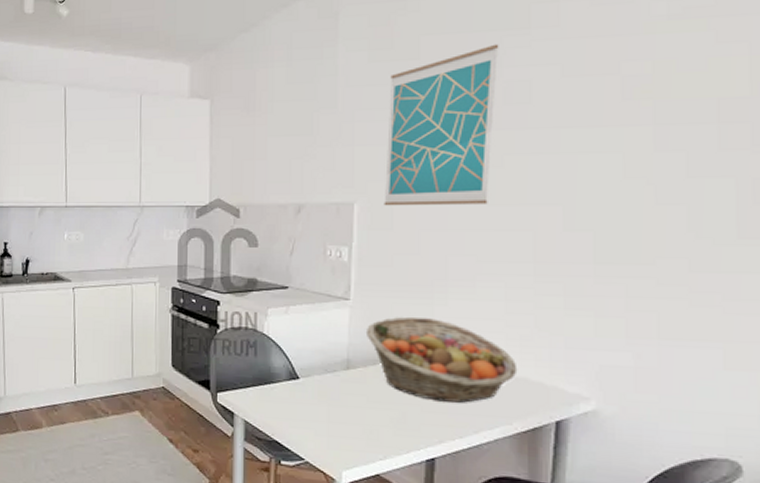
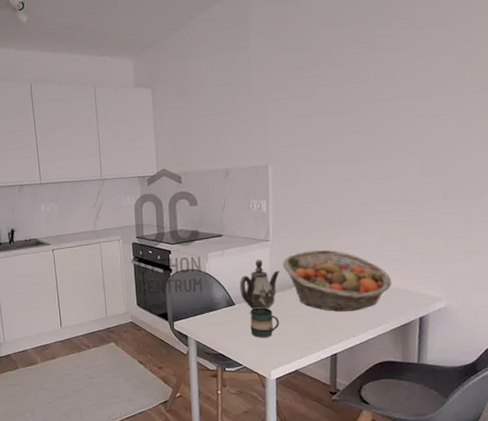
teapot: none [307,323,362,394] -> present [240,259,280,315]
mug: none [317,385,357,427] -> present [250,307,279,339]
wall art: present [384,44,499,206] -> none [290,33,370,167]

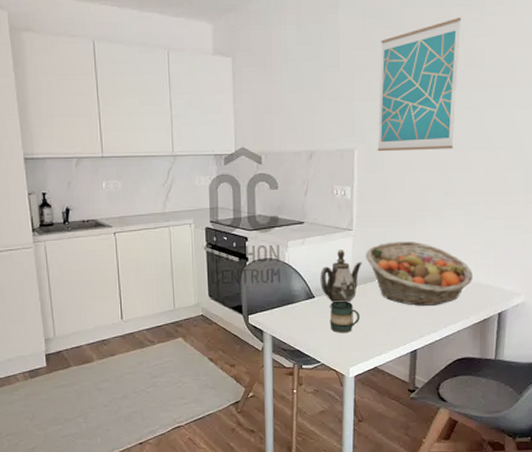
wall art: none [290,33,370,167] -> present [377,17,462,152]

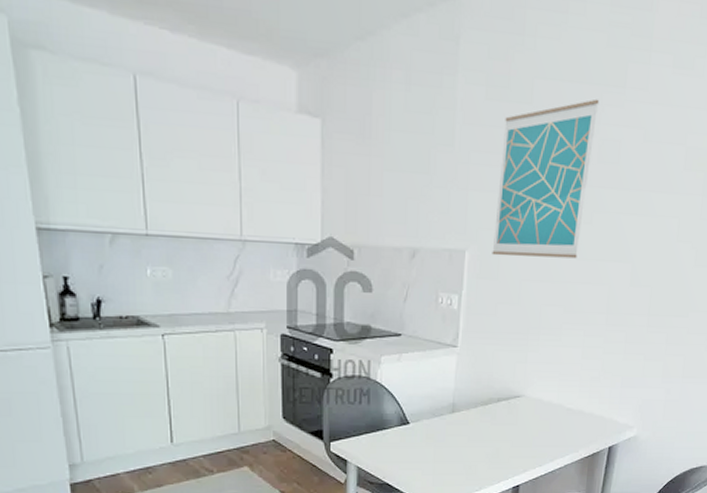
teapot: present [320,250,362,308] -> none [417,369,466,437]
mug: present [330,300,359,334] -> none [425,428,459,466]
fruit basket: present [365,241,474,306] -> none [469,362,587,437]

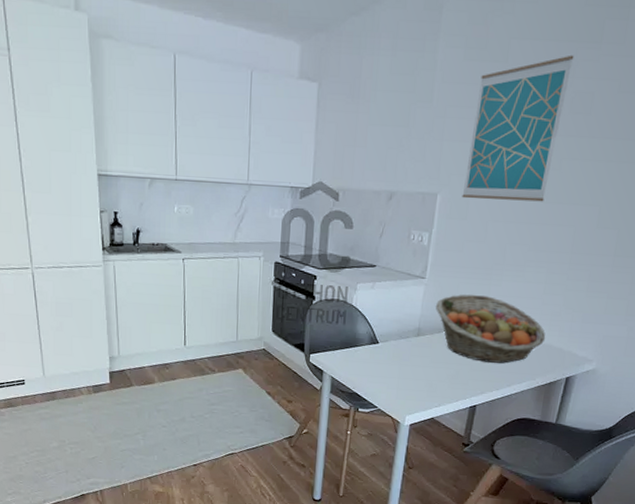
fruit basket: none [469,362,587,437] -> present [435,294,546,364]

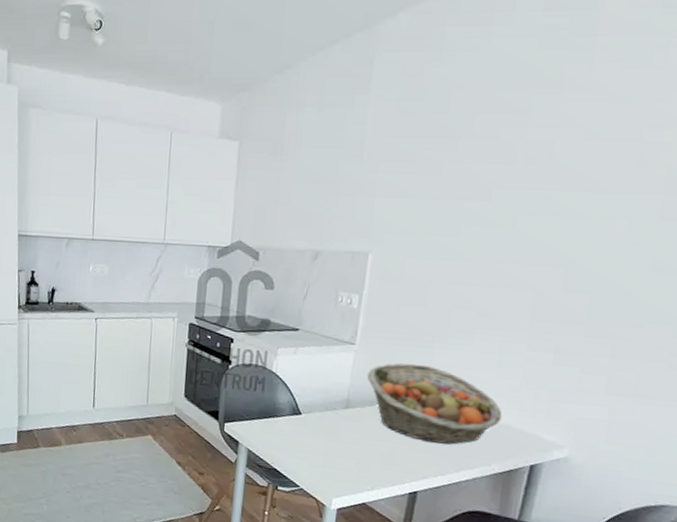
wall art: present [462,55,574,202] -> none [397,102,528,262]

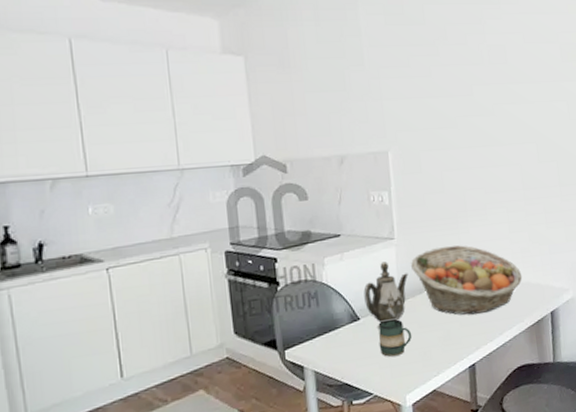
teapot: none [309,365,363,429] -> present [363,261,408,329]
mug: none [315,421,352,460] -> present [378,318,411,357]

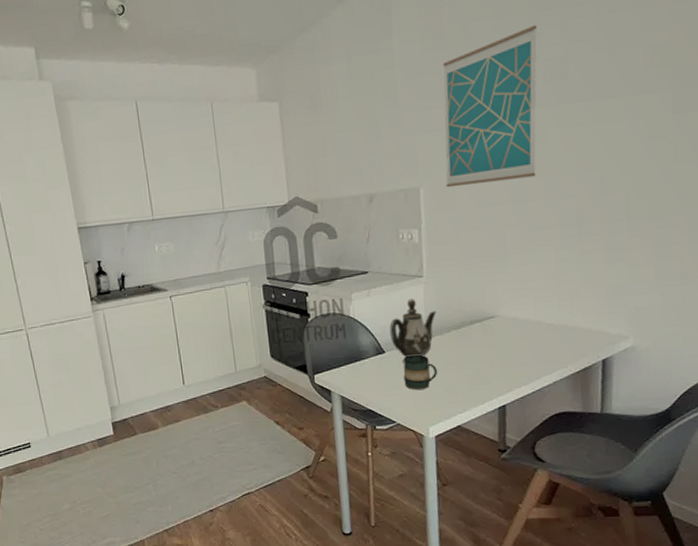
wall art: none [404,15,488,153] -> present [443,24,538,188]
fruit basket: present [410,245,523,315] -> none [439,284,569,356]

